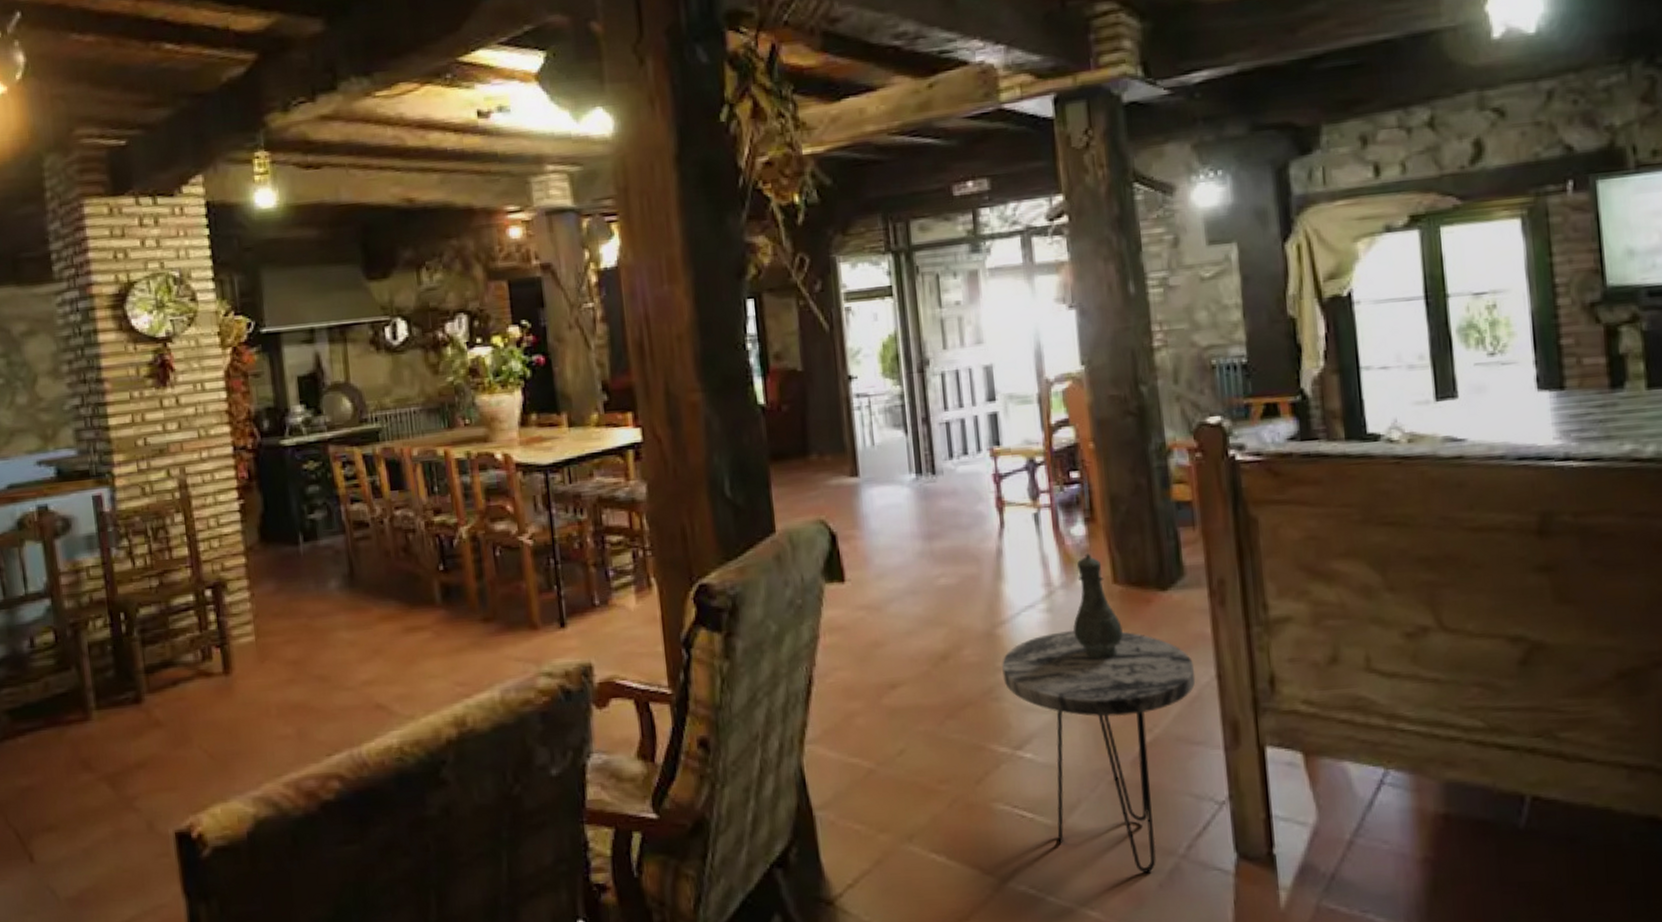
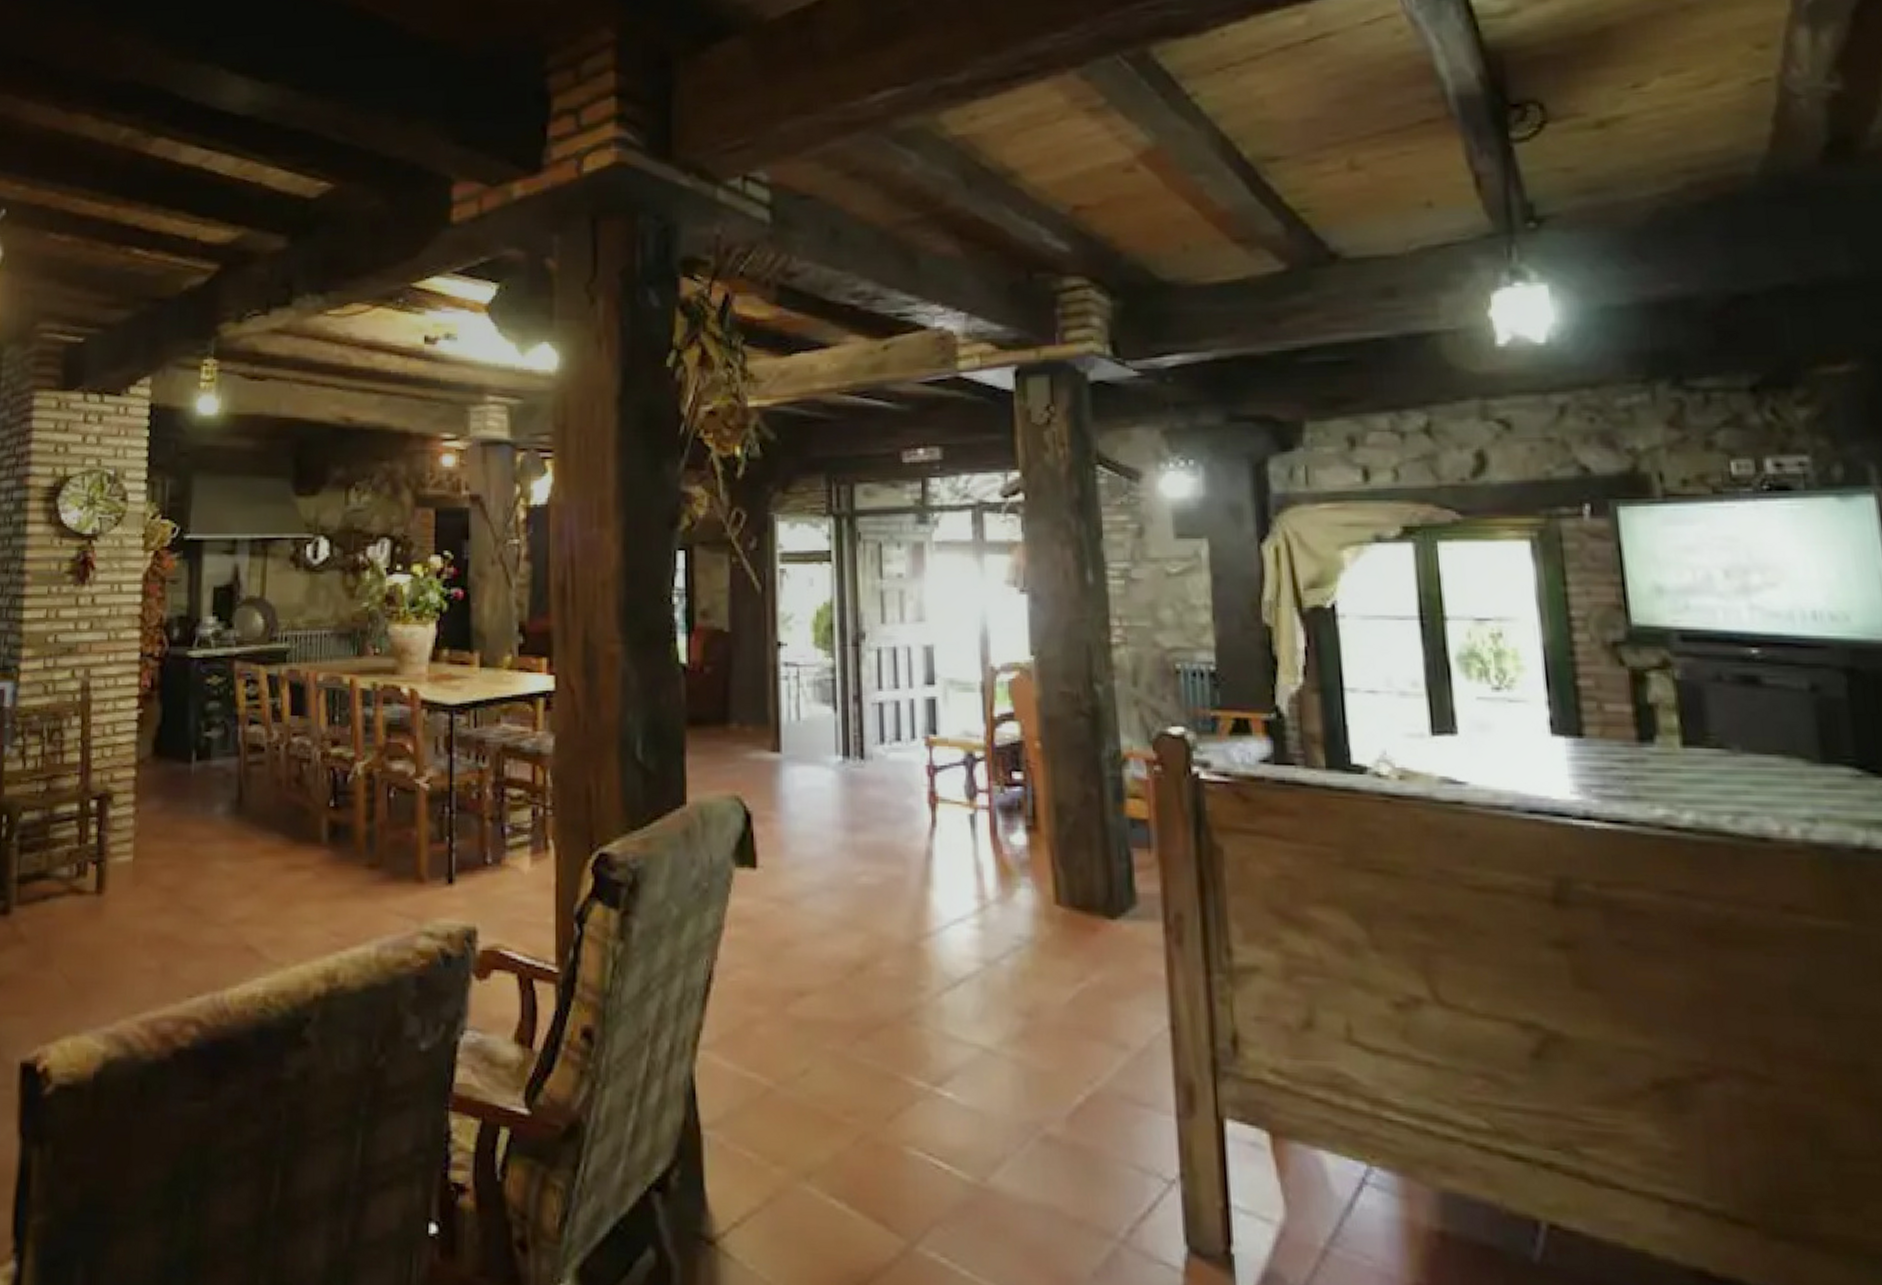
side table: present [1002,631,1196,874] -> none [924,953,1146,1257]
vase: present [1073,553,1123,659] -> none [1008,866,1063,991]

